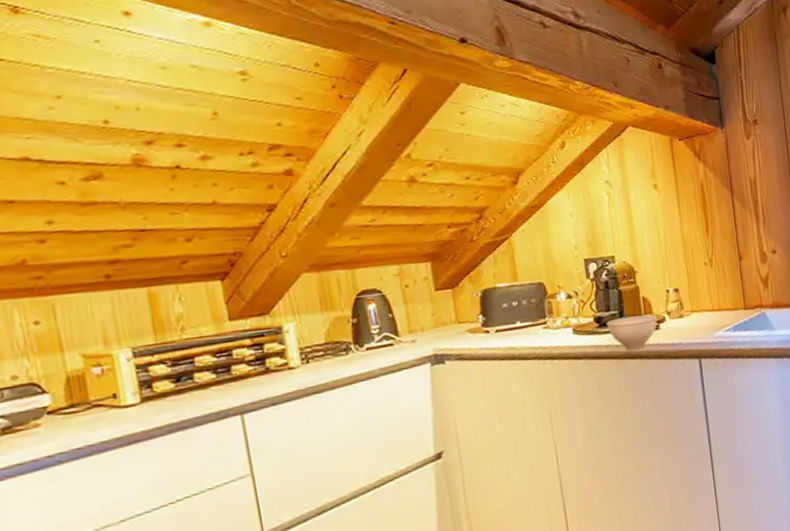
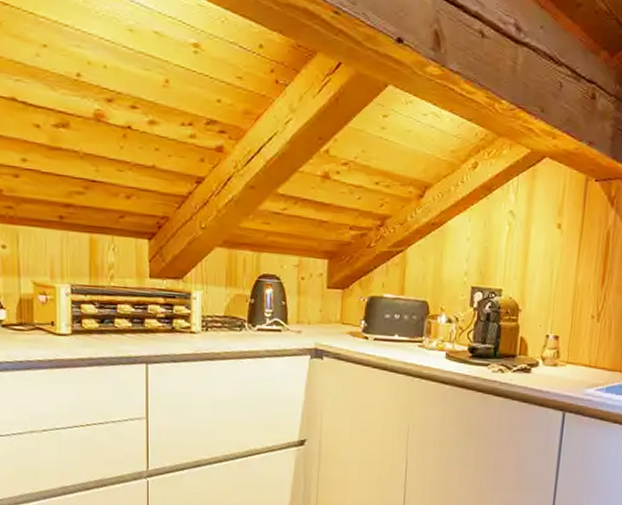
bowl: present [606,315,658,351] -> none [479,352,532,389]

